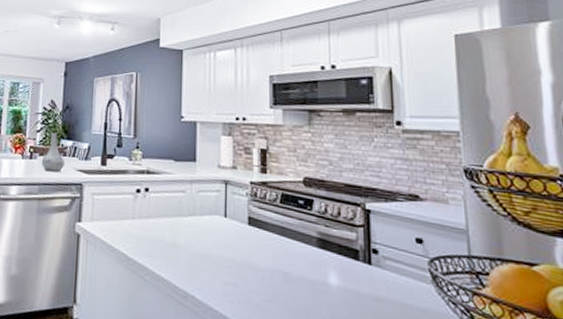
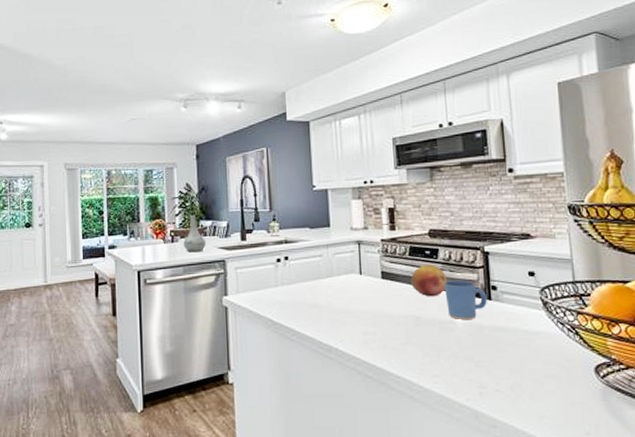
fruit: none [280,215,322,253] -> present [410,265,448,297]
mug: none [318,236,366,284] -> present [444,280,487,319]

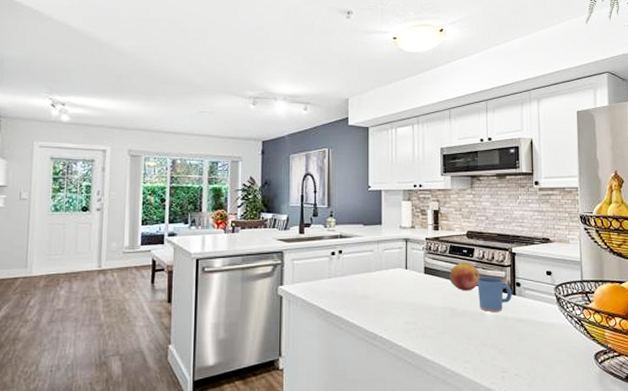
vase: present [183,214,206,253] -> none [243,206,265,243]

